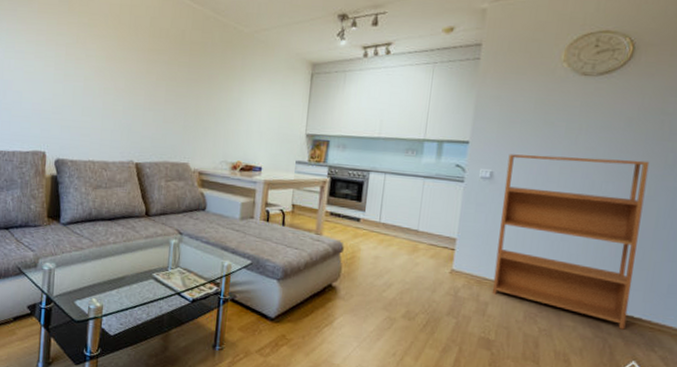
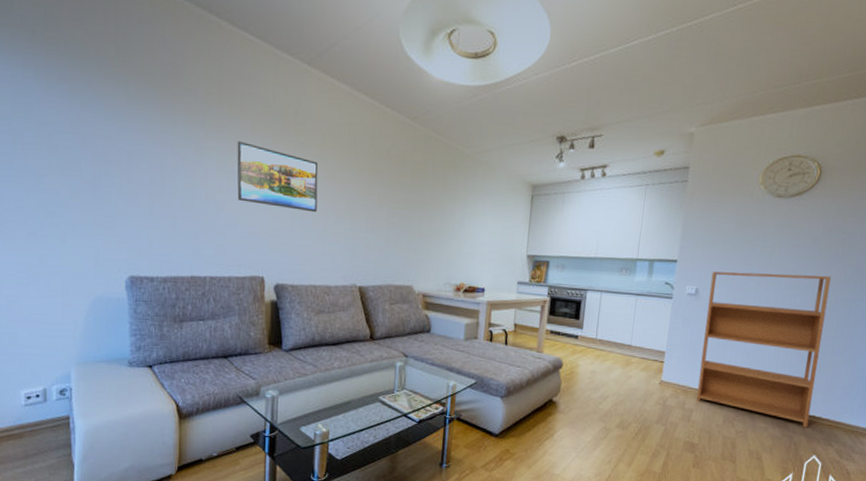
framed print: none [23,23,100,91] -> present [237,141,319,213]

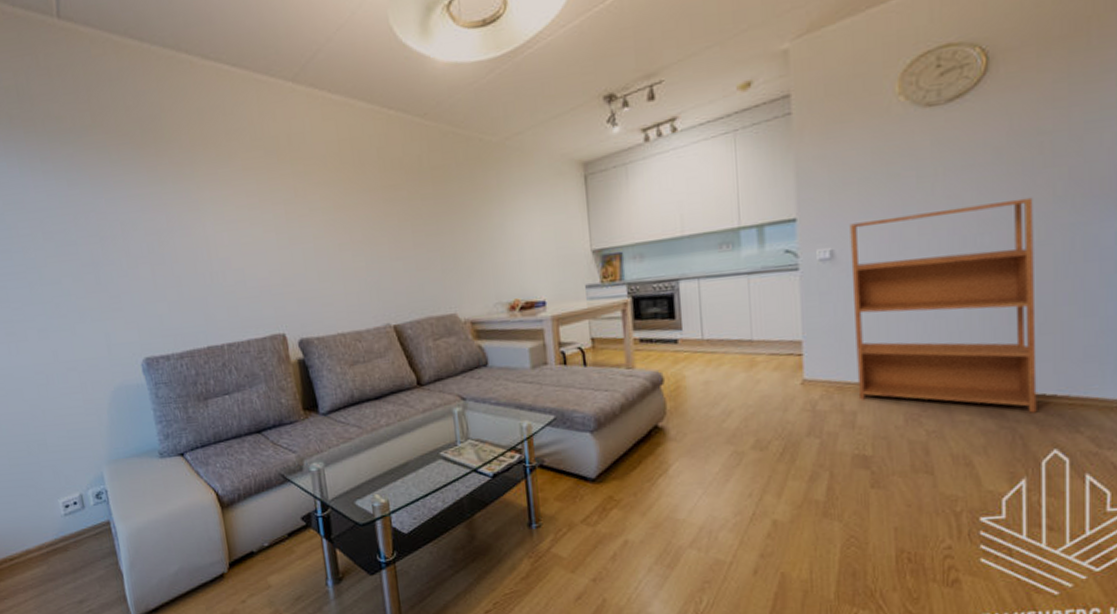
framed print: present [237,141,319,213] -> none [231,185,331,253]

